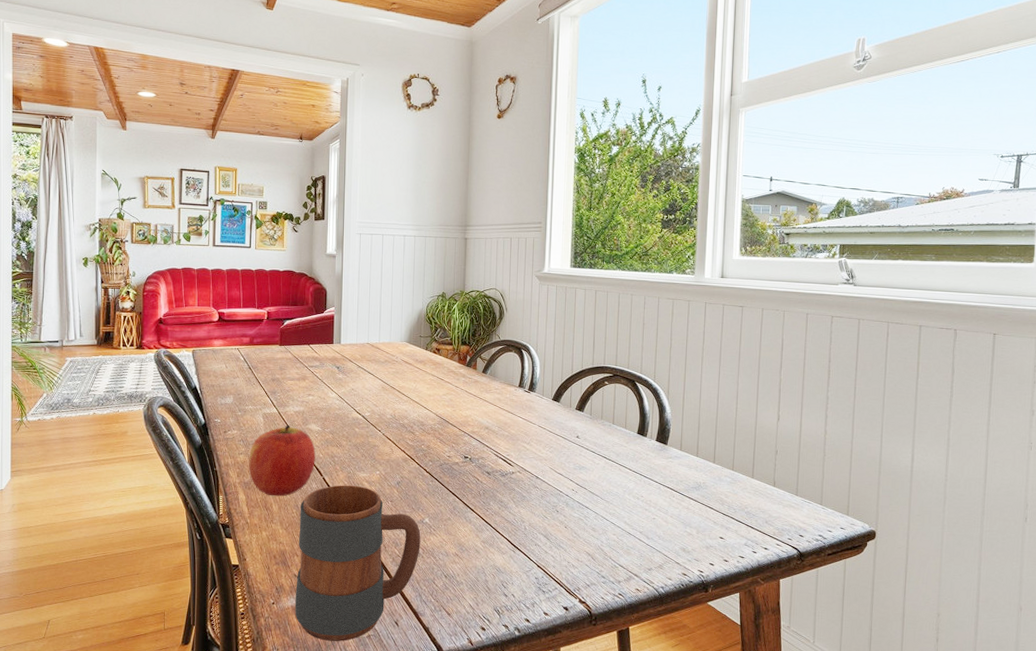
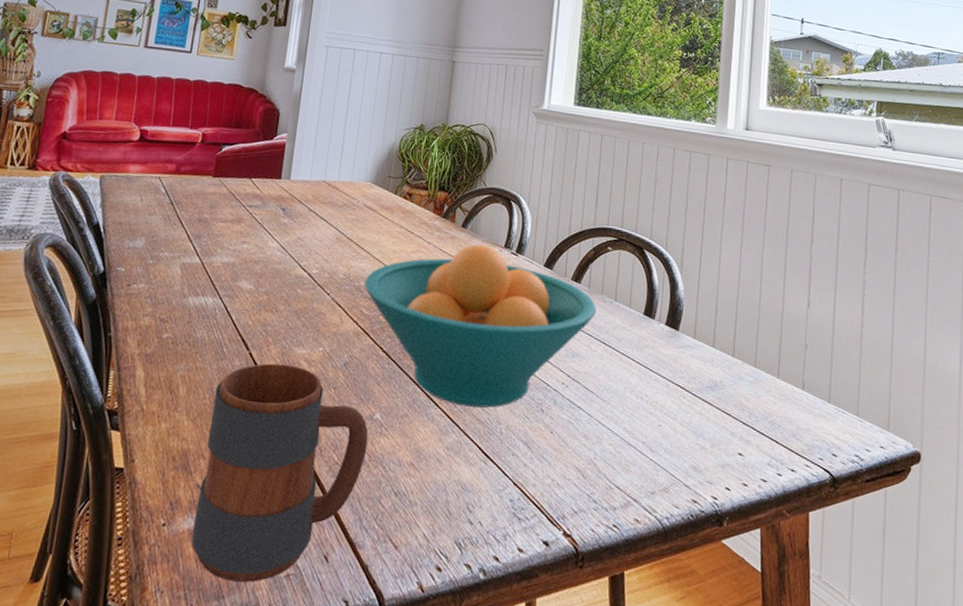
apple: present [249,425,316,497] -> none [153,280,244,376]
fruit bowl: none [407,386,597,511] -> present [364,244,596,408]

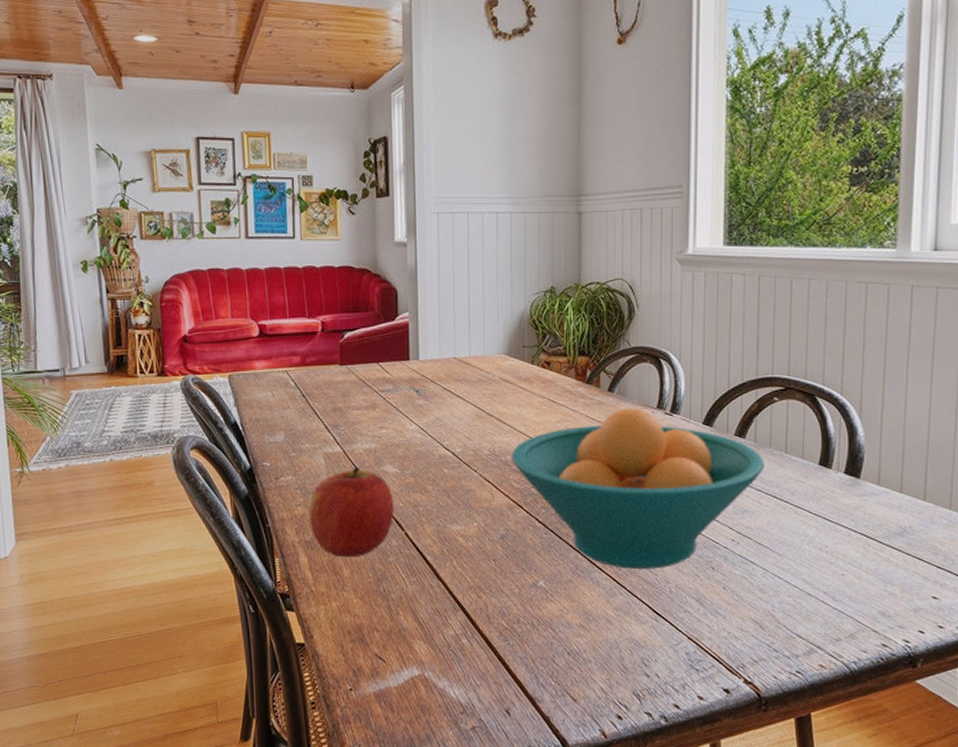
apple: none [153,280,244,376] -> present [309,467,394,558]
mug: present [192,363,369,582] -> none [378,541,535,735]

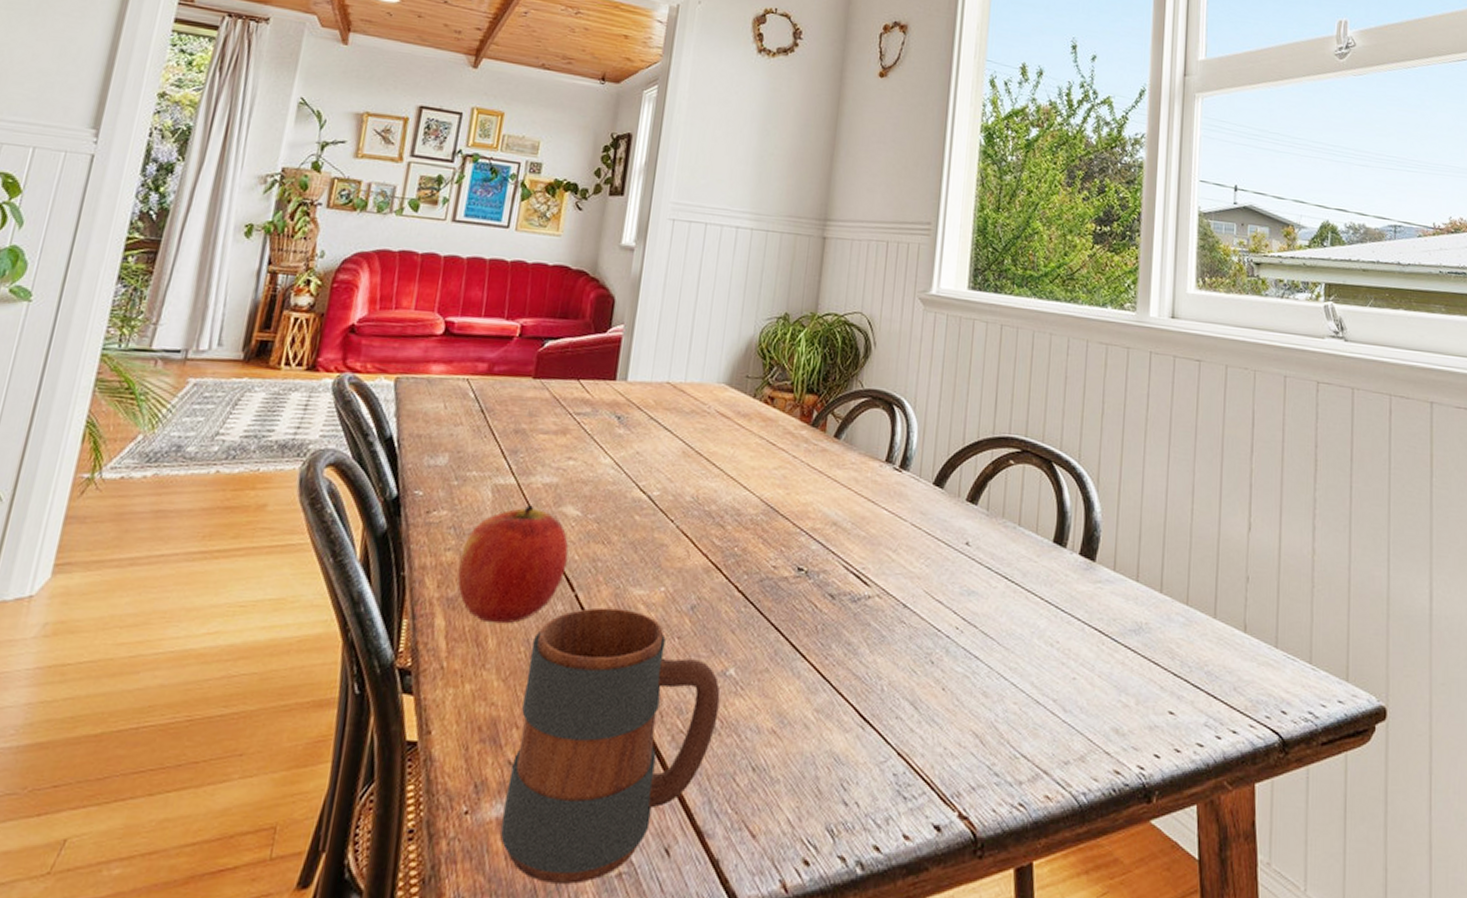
mug: none [378,541,535,735] -> present [500,607,720,884]
fruit bowl: present [511,408,765,569] -> none [715,458,996,660]

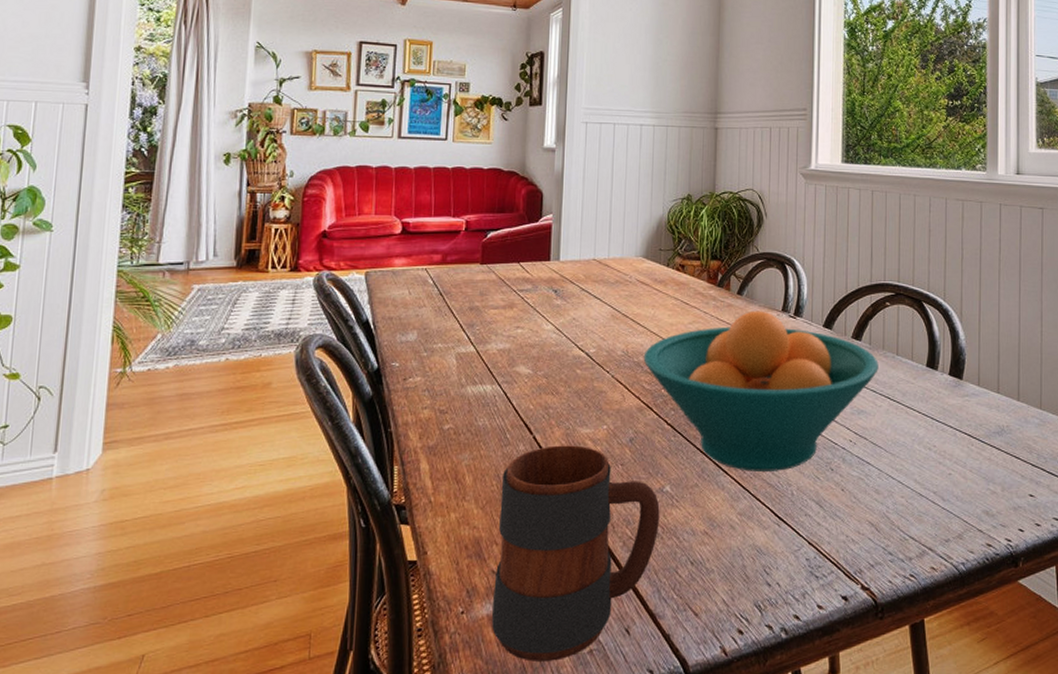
apple: present [457,505,569,624] -> none [435,368,524,464]
fruit bowl: none [715,458,996,660] -> present [643,310,879,471]

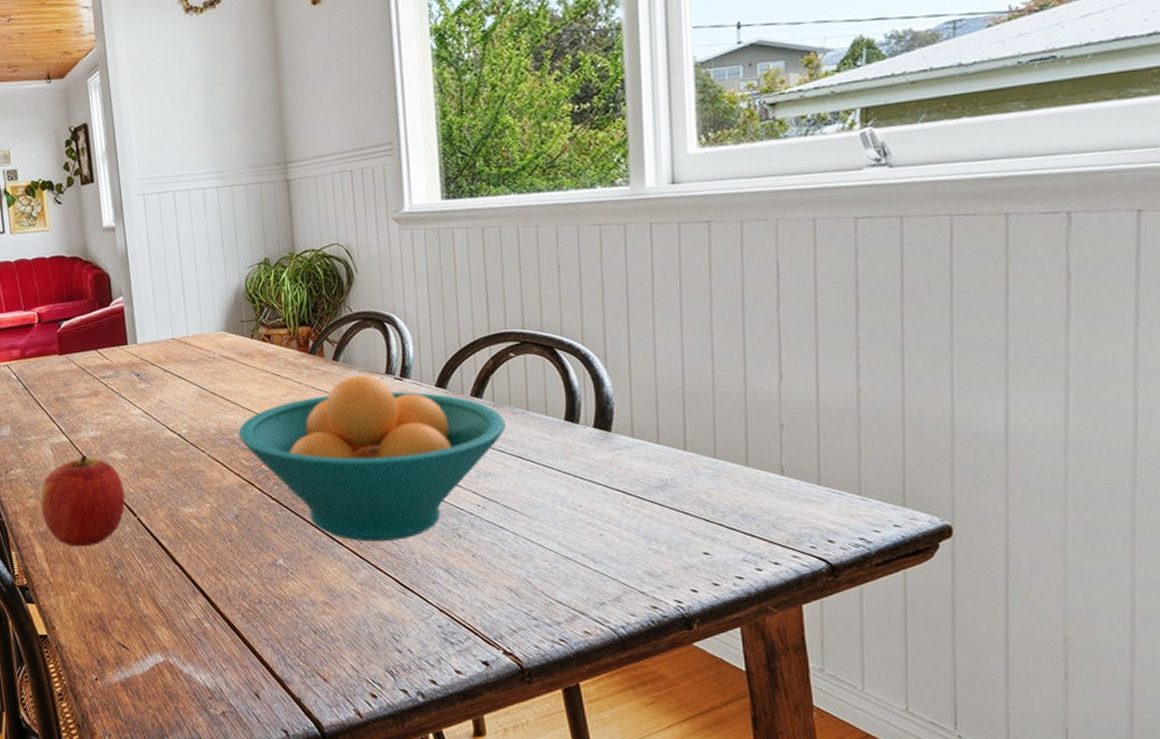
apple: none [435,368,524,464] -> present [40,455,125,547]
mug: present [492,445,660,662] -> none [114,524,277,722]

